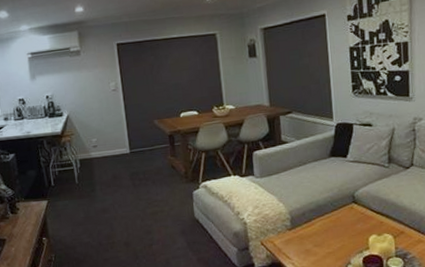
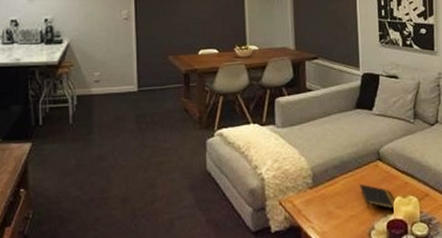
notepad: none [336,224,372,247] -> present [360,183,397,210]

